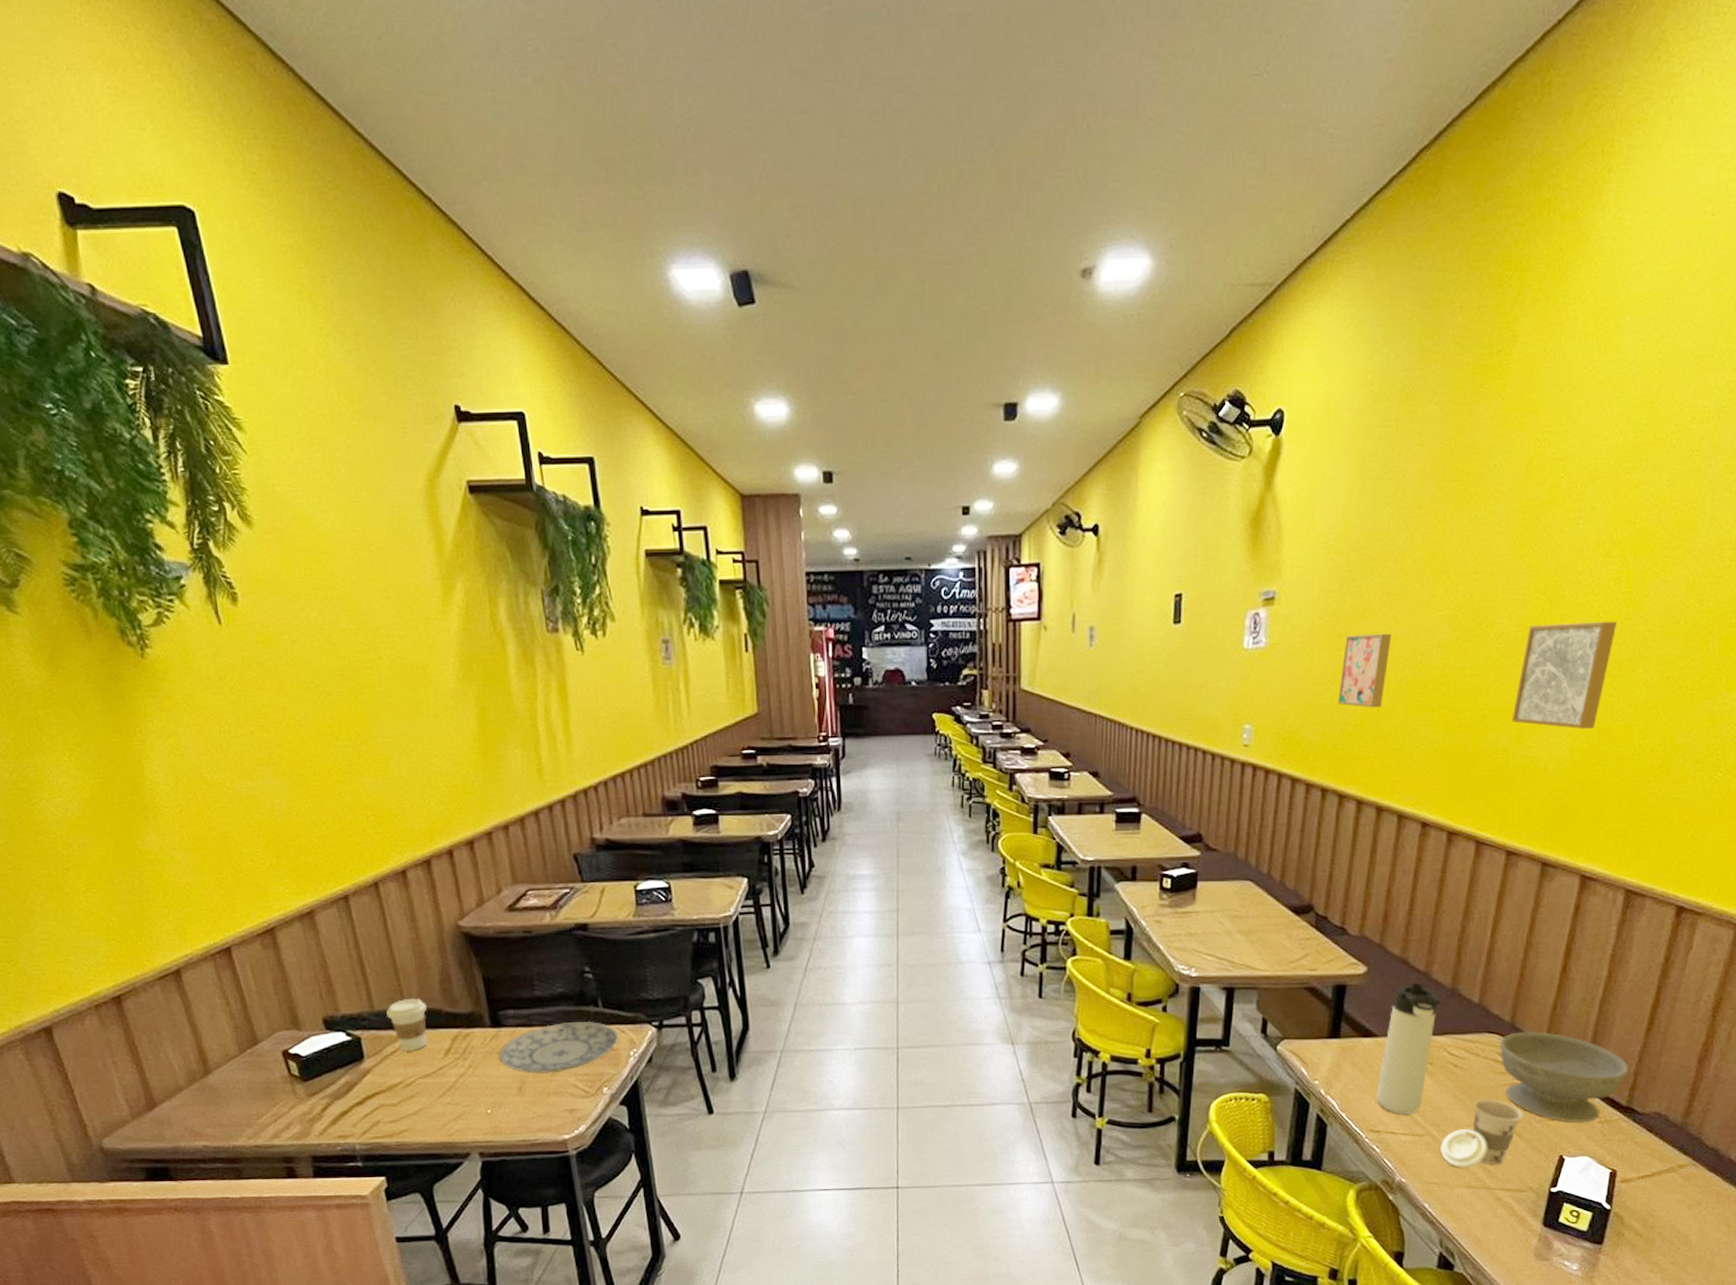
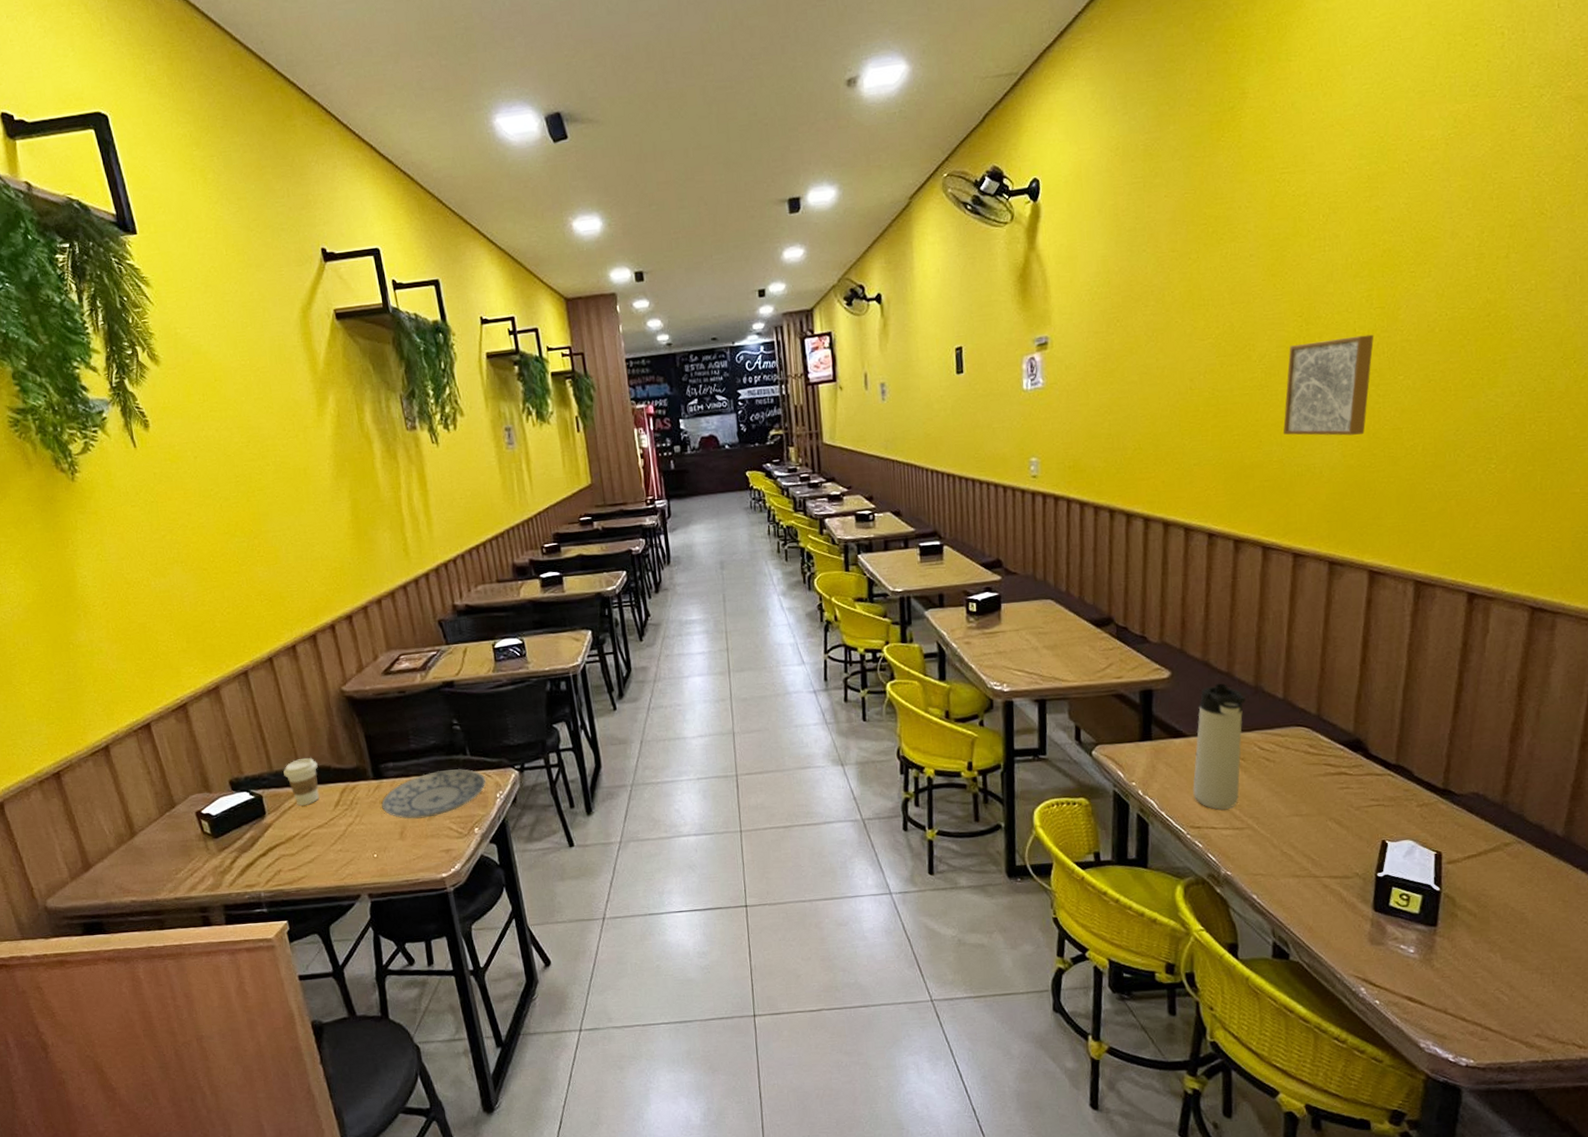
wall art: present [1338,633,1392,708] -> none [1116,364,1161,433]
cup: present [1439,1098,1524,1167] -> none [1261,789,1341,858]
bowl: present [1499,1031,1629,1123] -> none [1308,722,1441,808]

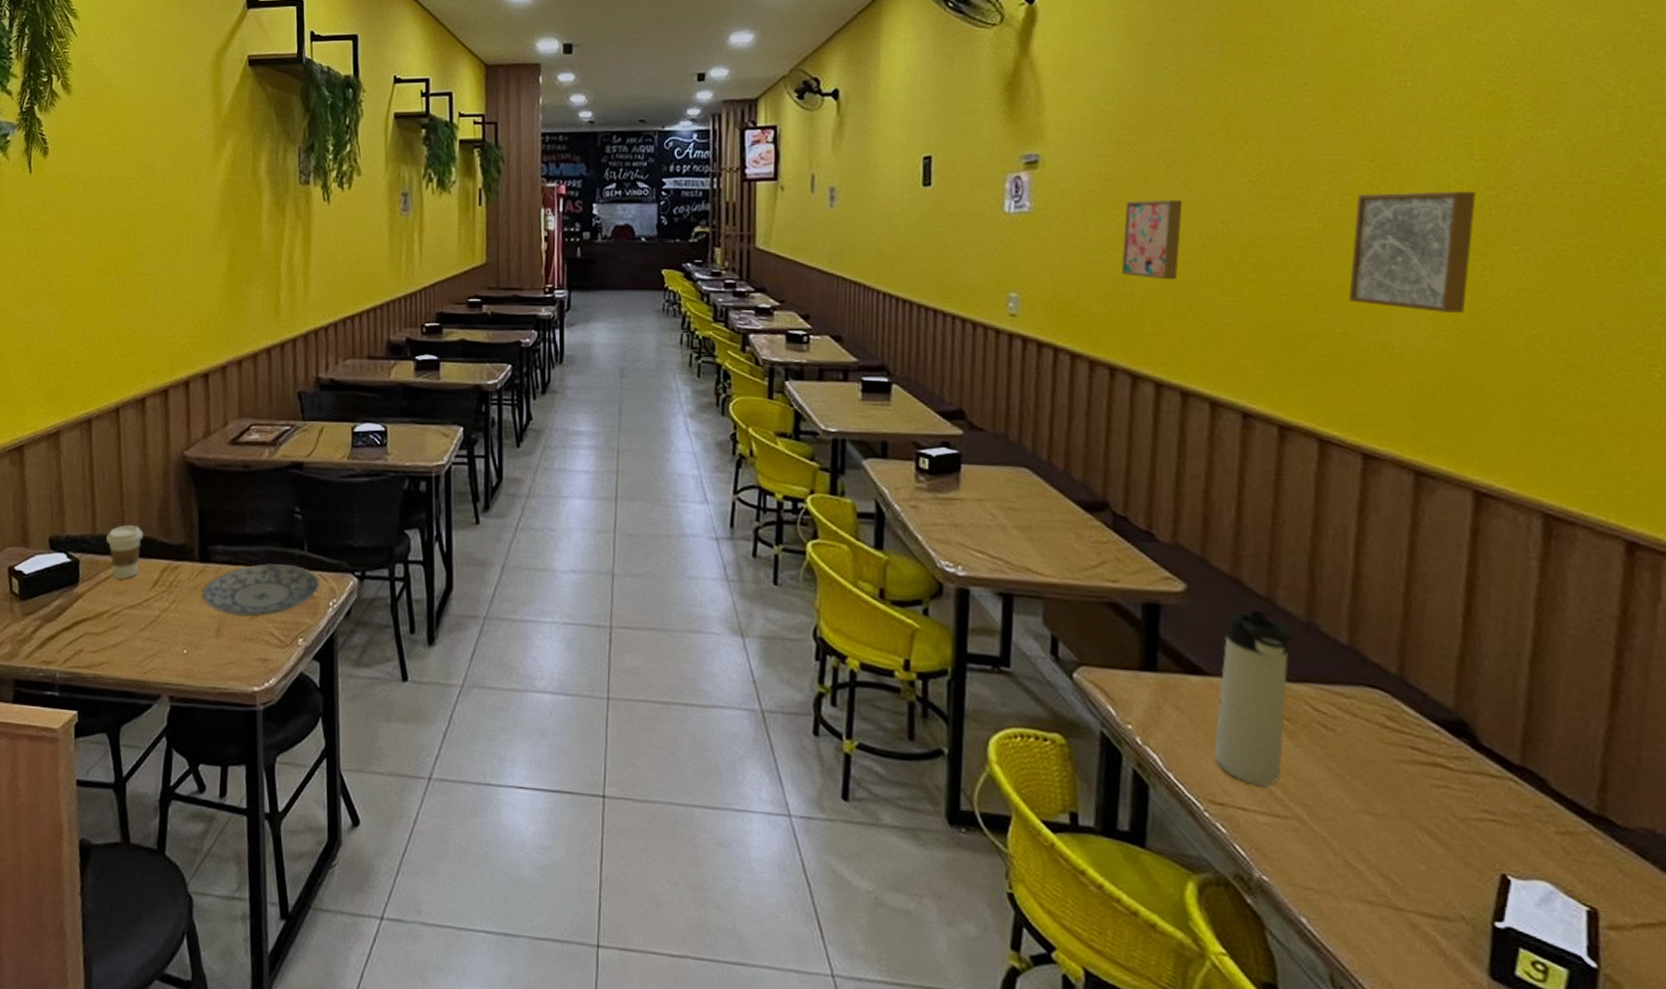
wall art: none [1116,364,1161,433] -> present [1121,199,1183,280]

